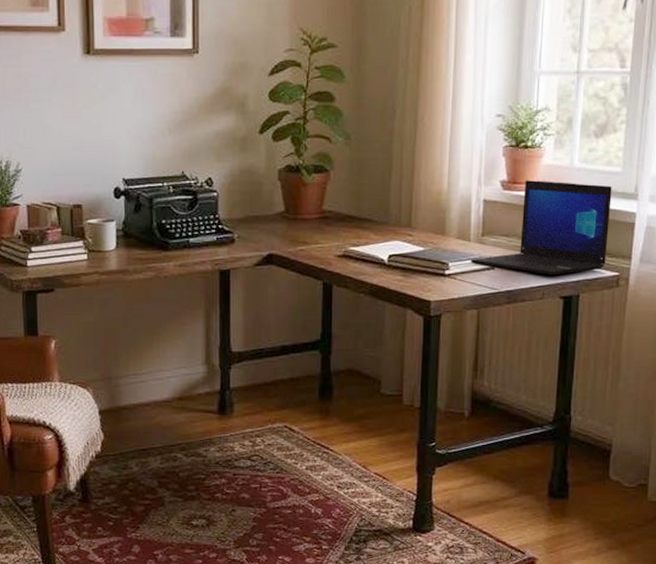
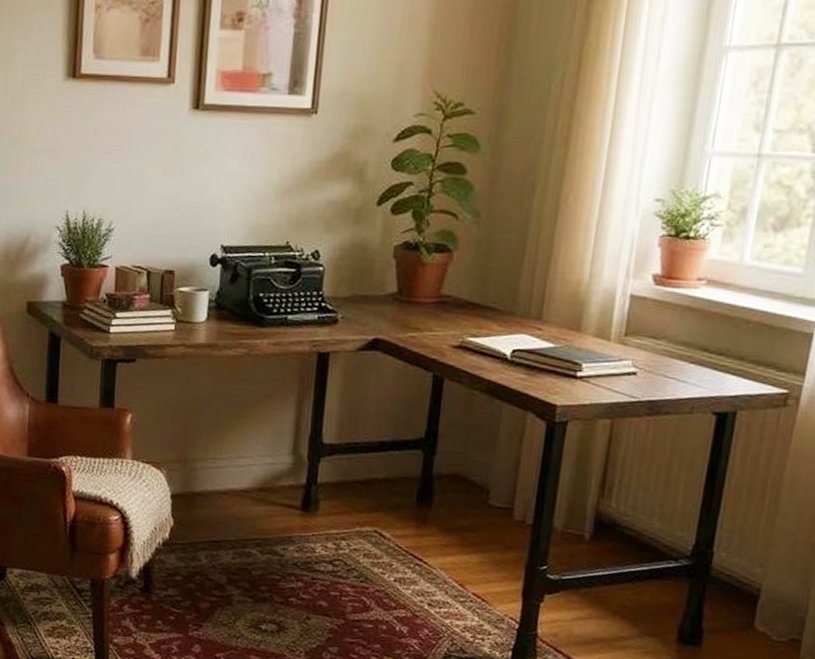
laptop: present [470,180,612,276] -> none [608,276,789,388]

